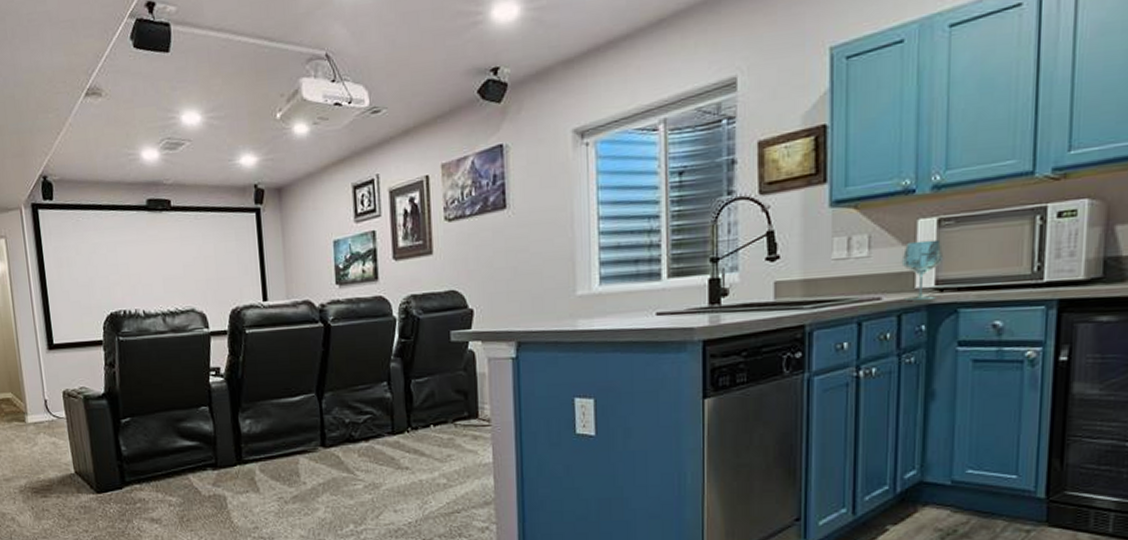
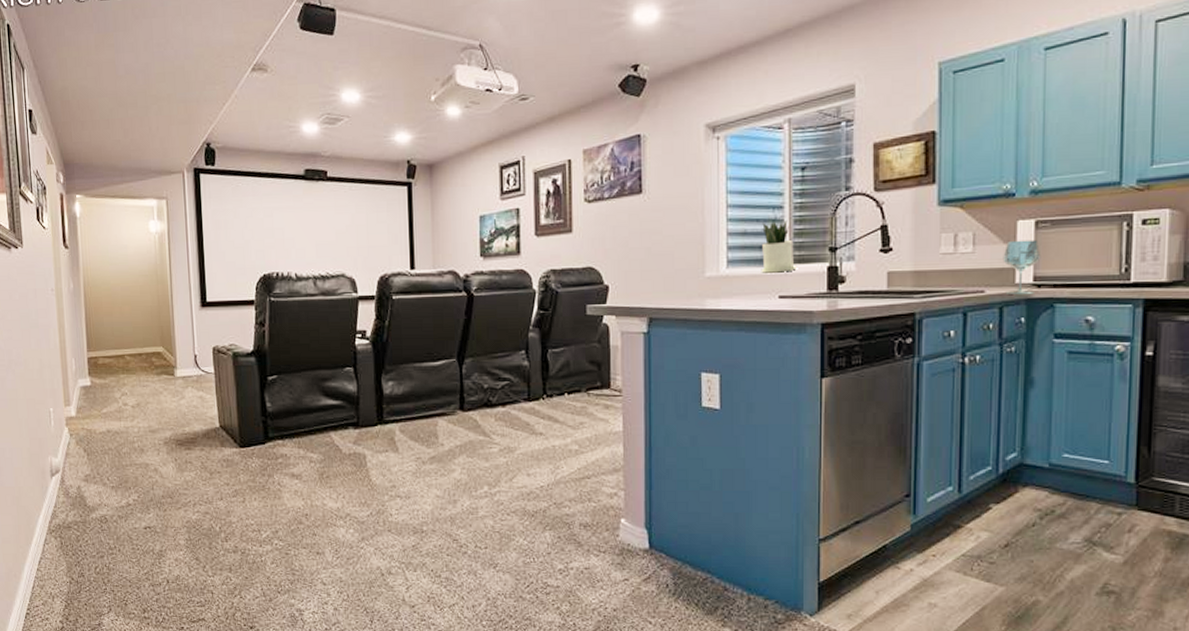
planter: none [636,230,675,289] -> present [761,220,797,273]

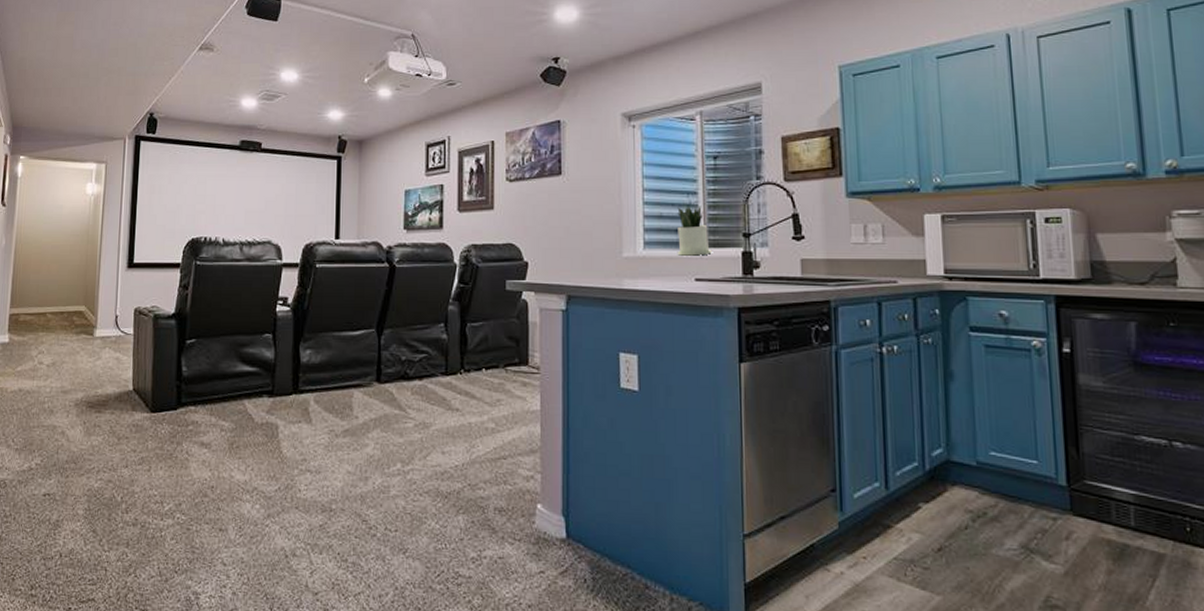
wine glass: present [1003,239,1041,295] -> none [912,233,950,287]

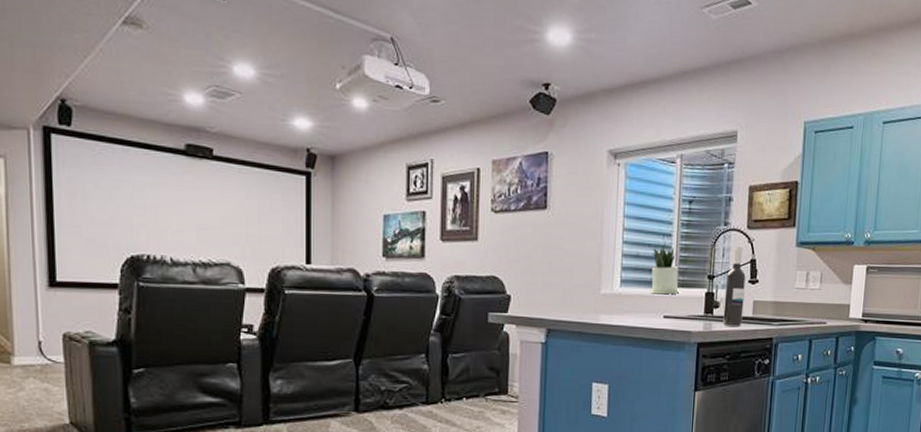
wine bottle: none [764,201,790,288] -> present [723,247,746,326]

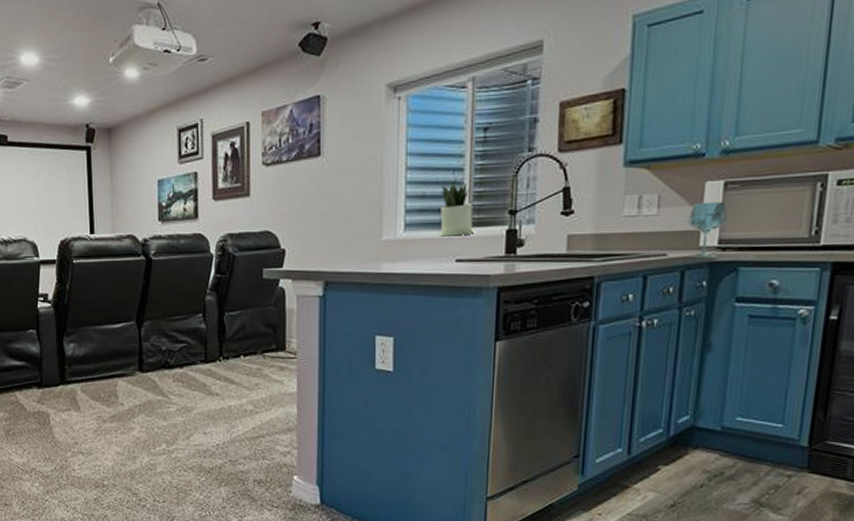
wine bottle: present [723,247,746,326] -> none [529,174,557,266]
wine glass: none [841,281,869,328] -> present [687,201,728,259]

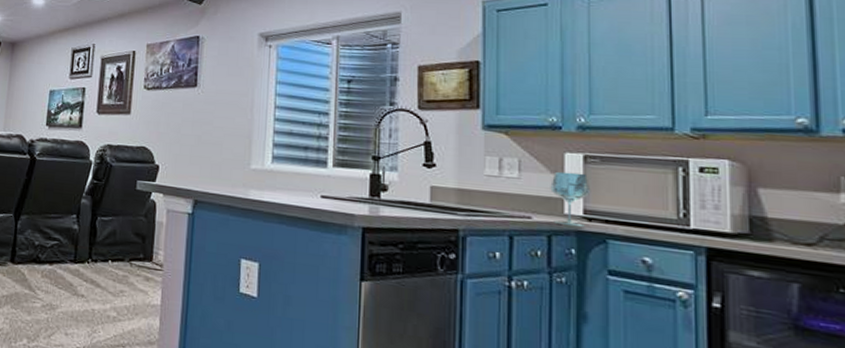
planter: present [438,183,475,237] -> none [304,126,340,174]

